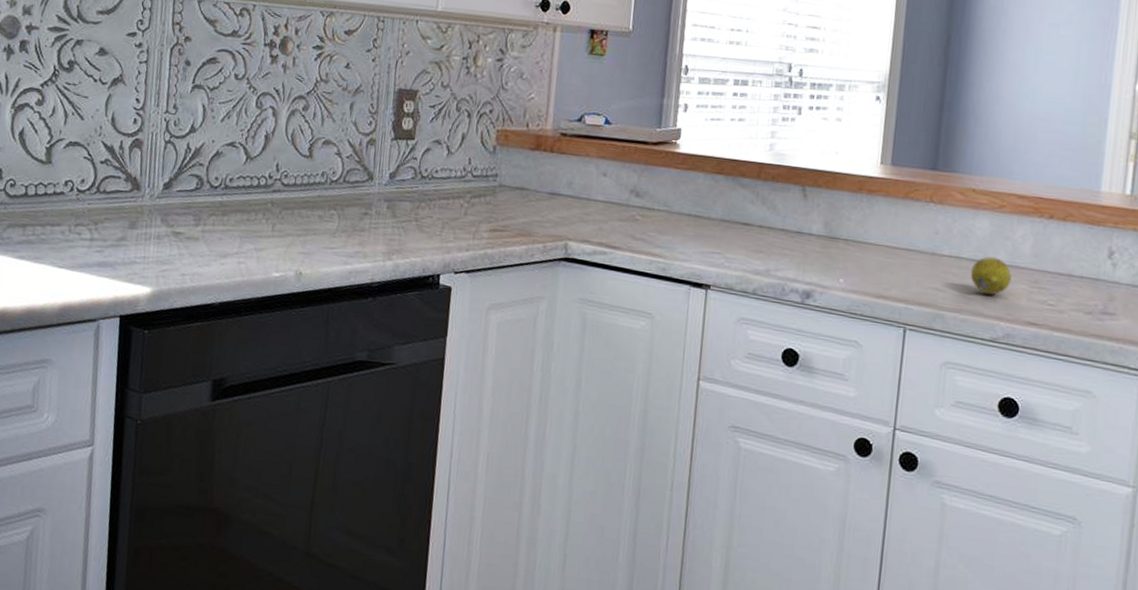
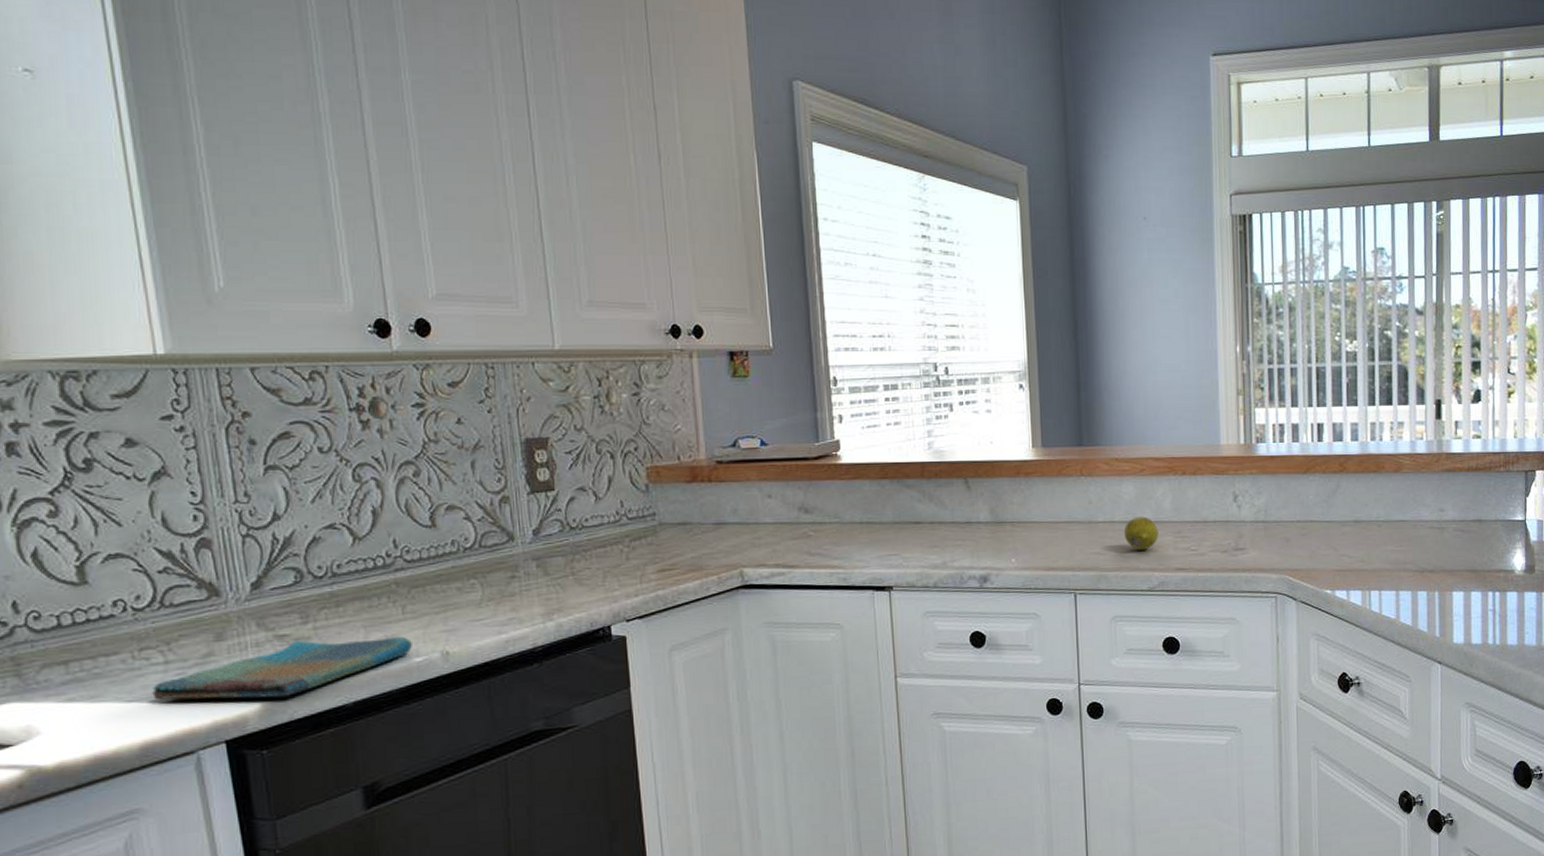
dish towel: none [77,239,275,287] -> present [152,636,412,700]

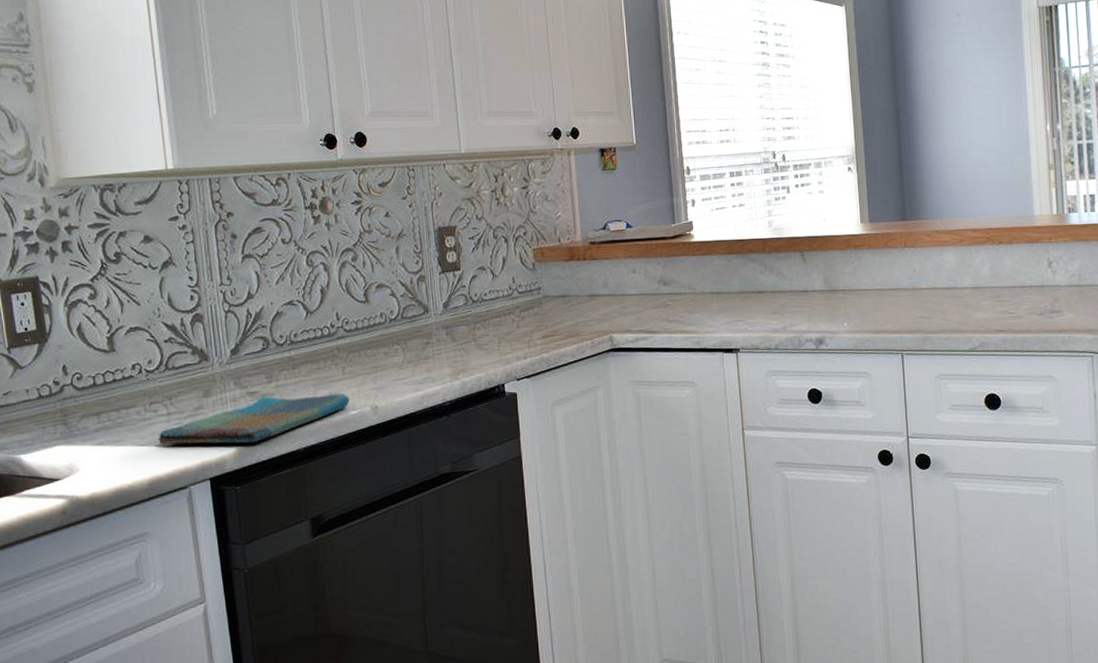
fruit: present [1123,516,1158,551] -> none [945,283,978,314]

